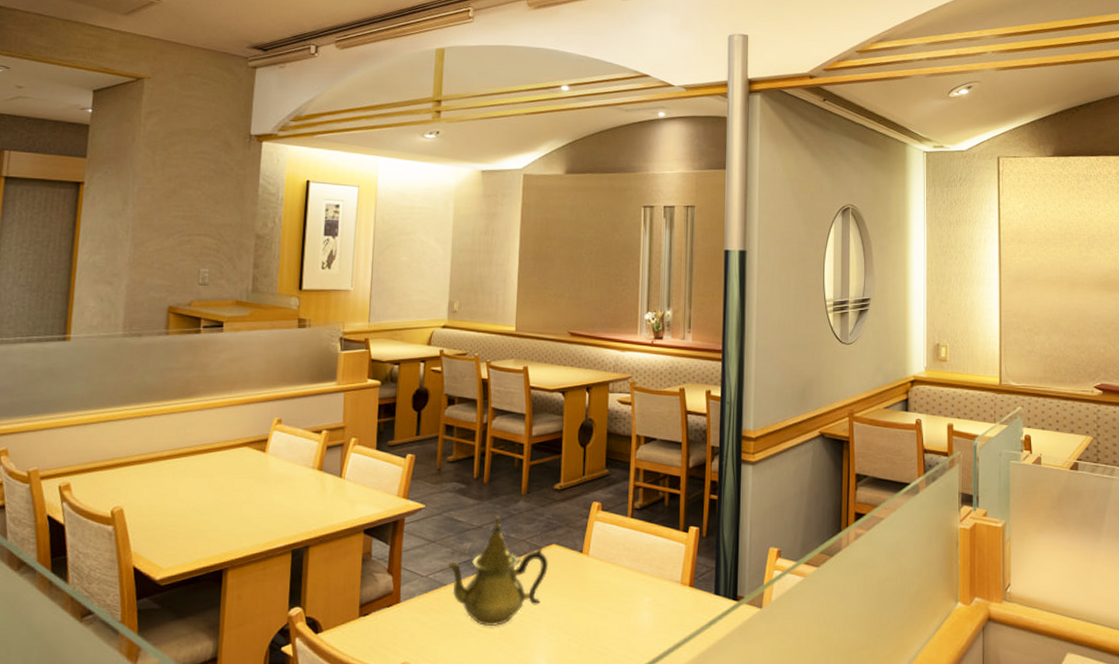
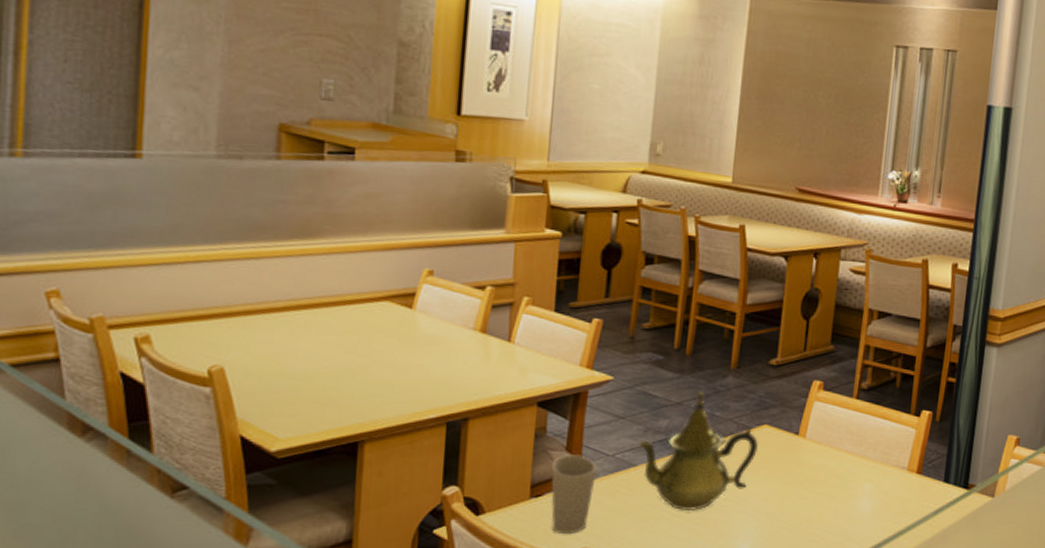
cup: none [375,575,413,651] -> present [550,453,597,535]

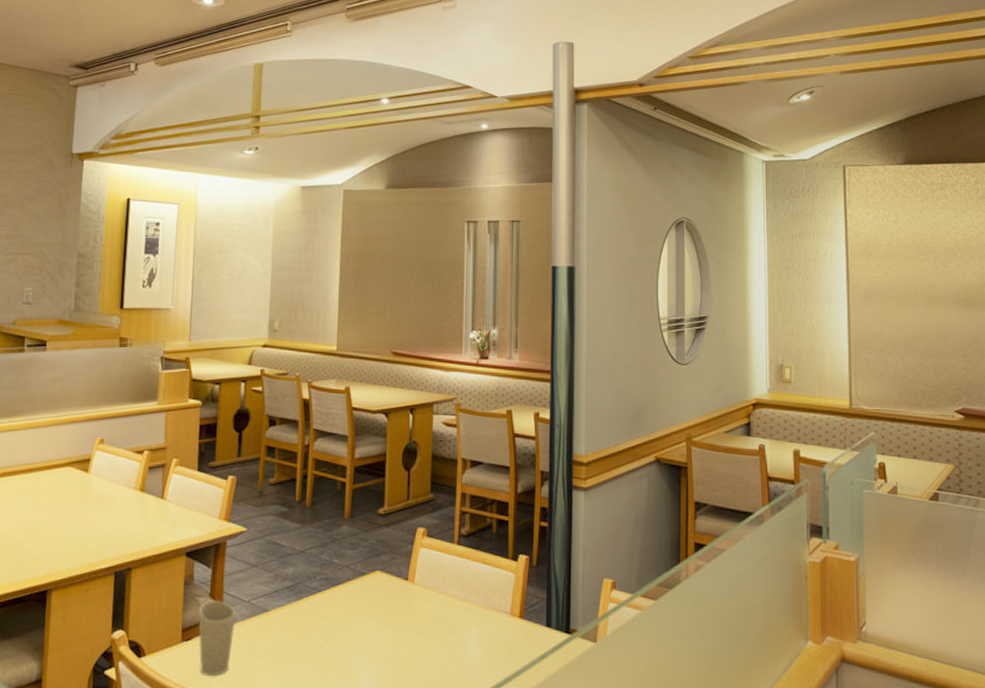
teapot: present [637,390,758,510] -> none [268,539,372,654]

